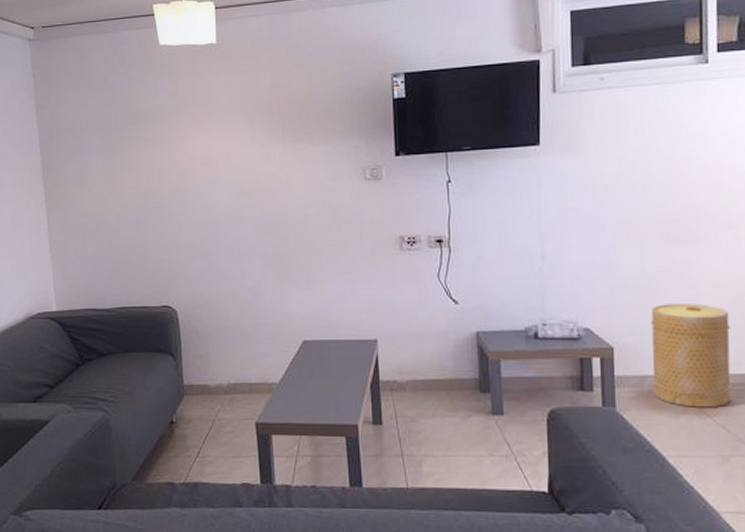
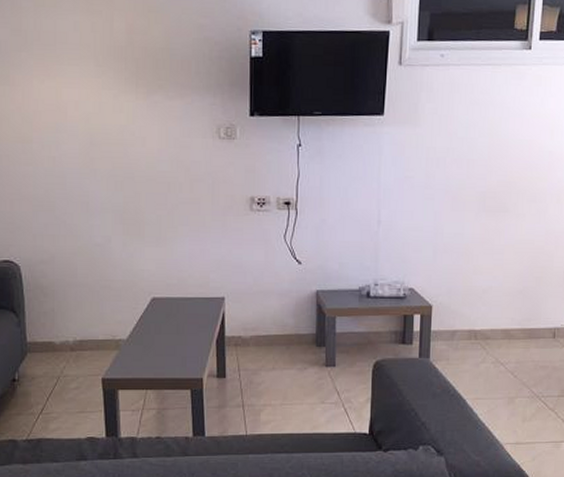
basket: present [650,304,732,408] -> none [460,267,526,357]

